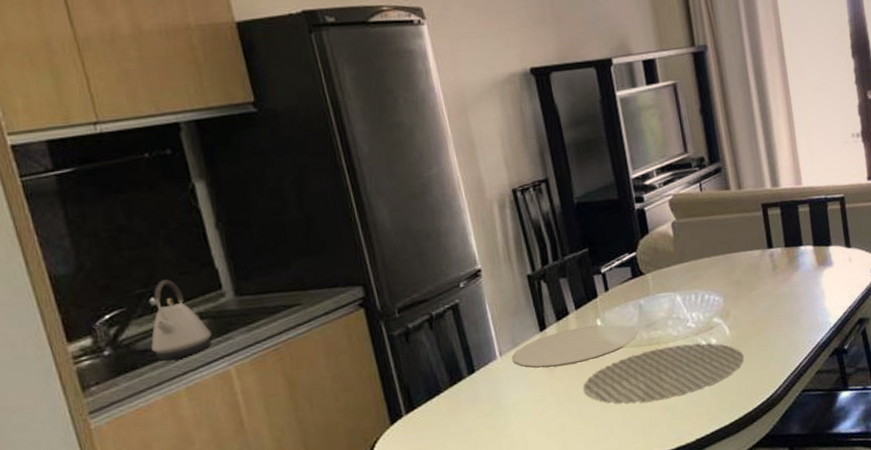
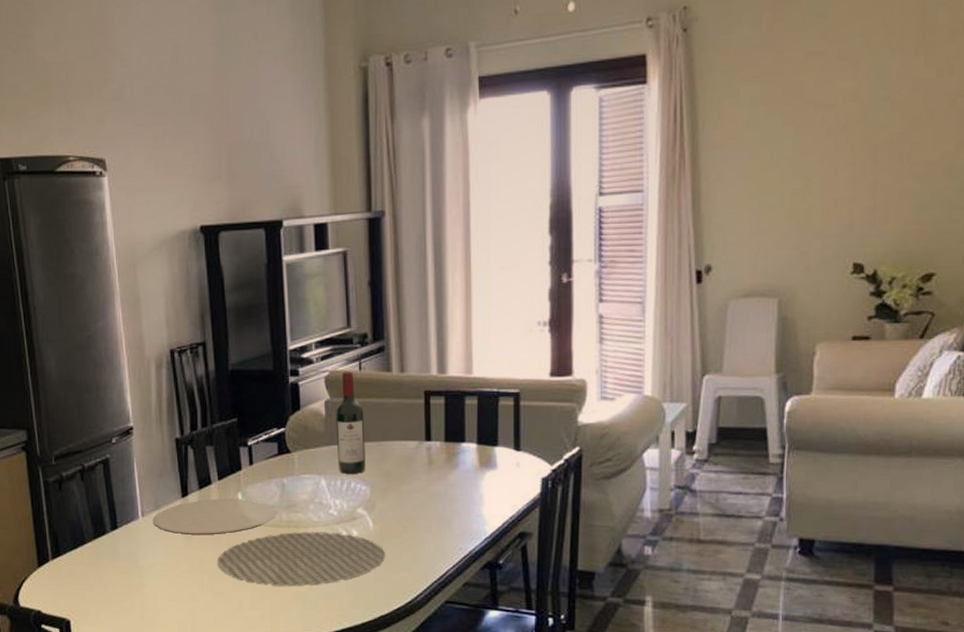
wine bottle: none [682,193,717,288] -> present [336,371,365,474]

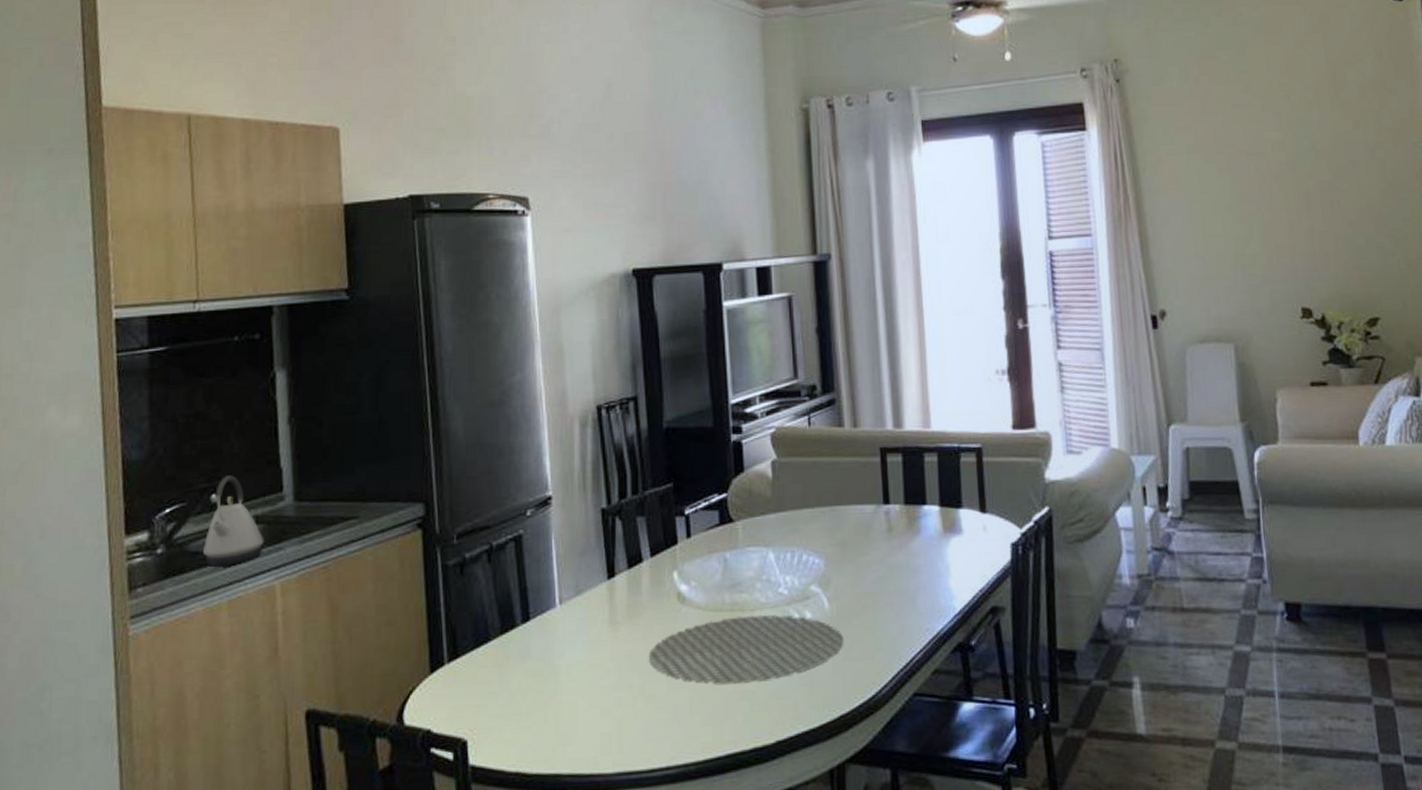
placemat: present [154,498,278,535] -> none [574,577,720,625]
wine bottle: present [336,371,365,474] -> none [783,427,818,545]

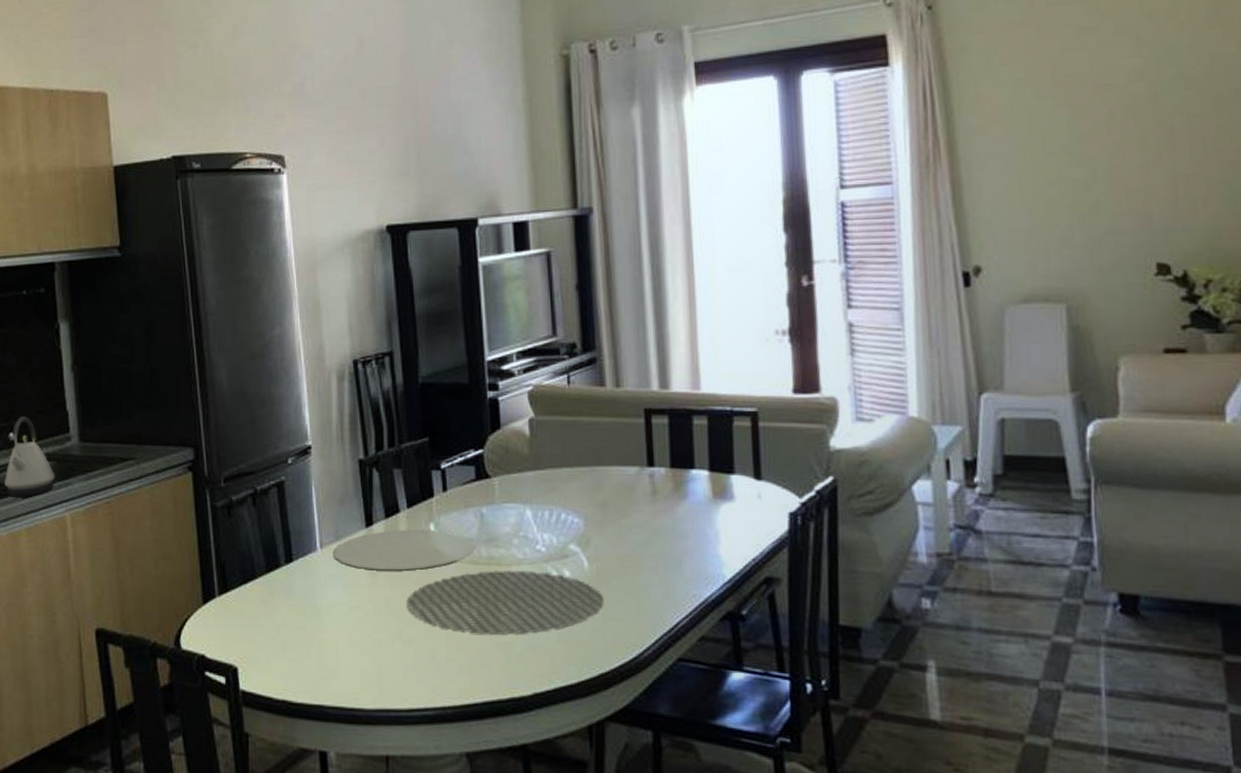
placemat: none [574,577,720,625] -> present [334,529,476,571]

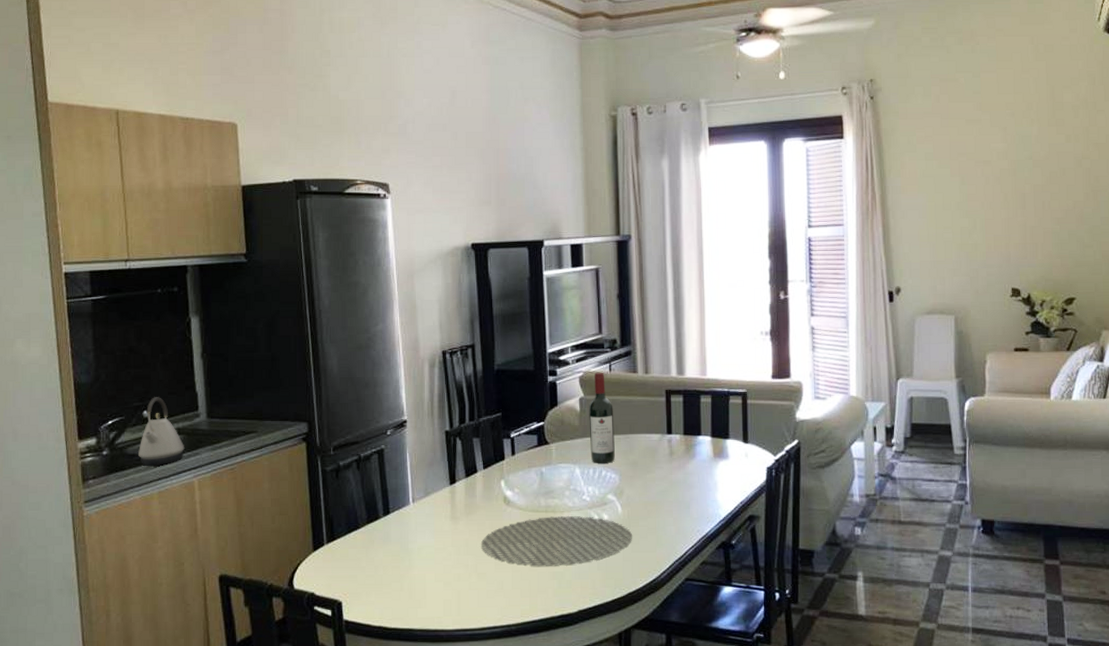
placemat: present [334,529,476,571] -> none [423,485,537,519]
wine bottle: none [541,385,578,503] -> present [589,372,615,463]

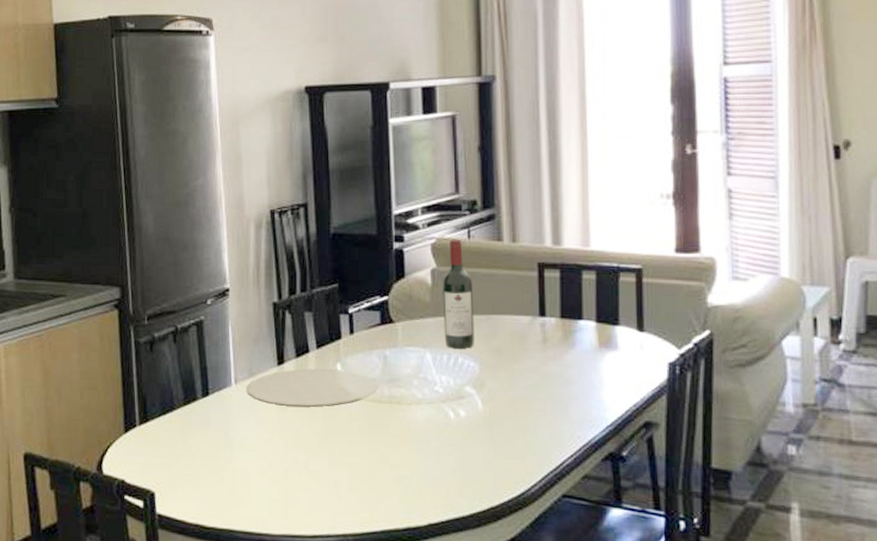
placemat: none [423,485,537,519] -> present [247,368,379,407]
place mat: present [481,515,633,566] -> none [314,409,496,468]

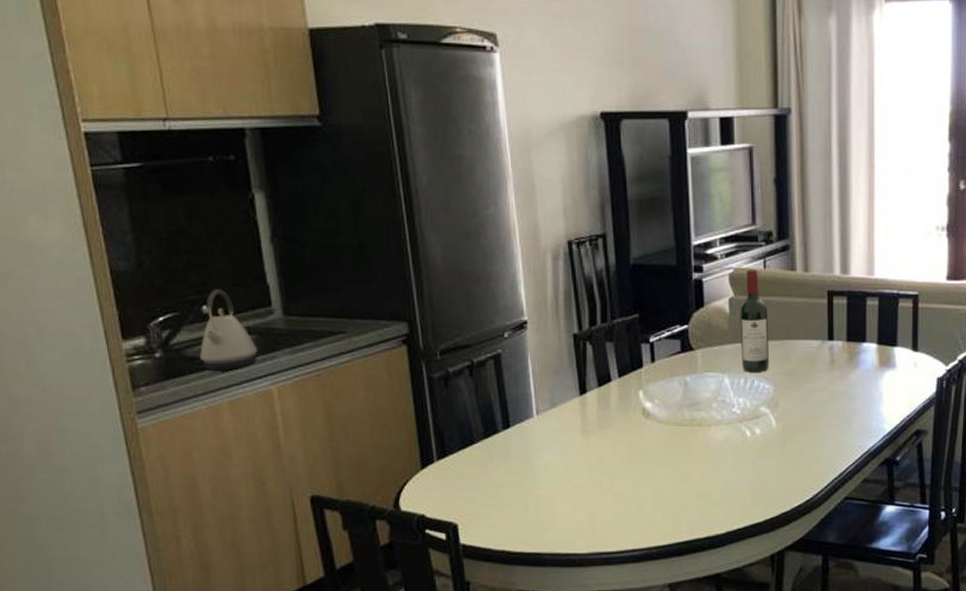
placemat: present [247,368,379,407] -> none [549,396,680,433]

